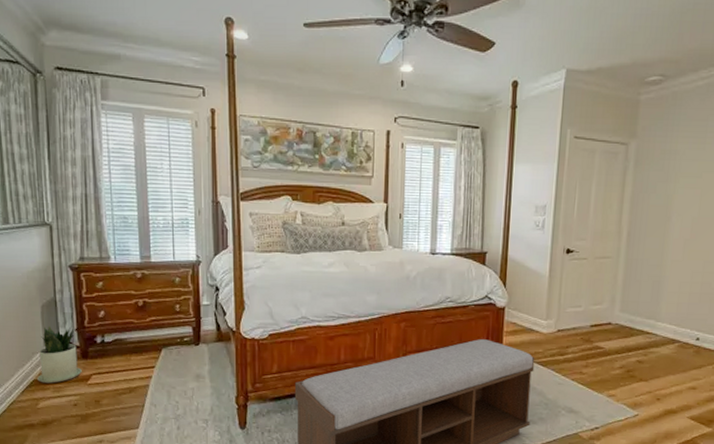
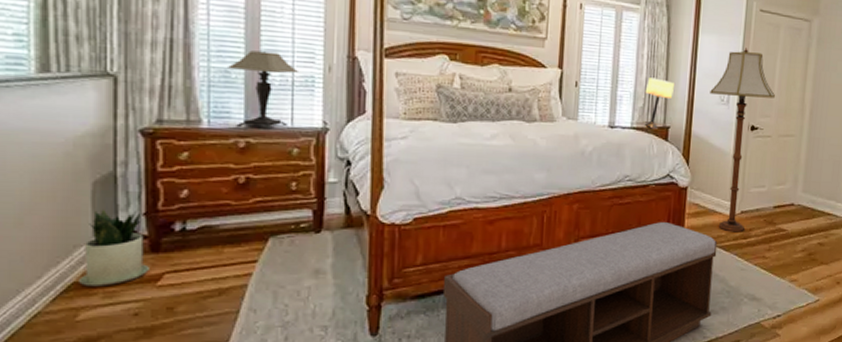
table lamp: none [124,200,177,263] -> present [226,50,300,130]
table lamp: none [462,207,490,255] -> present [644,78,674,129]
floor lamp: none [525,174,592,349] -> present [710,48,776,233]

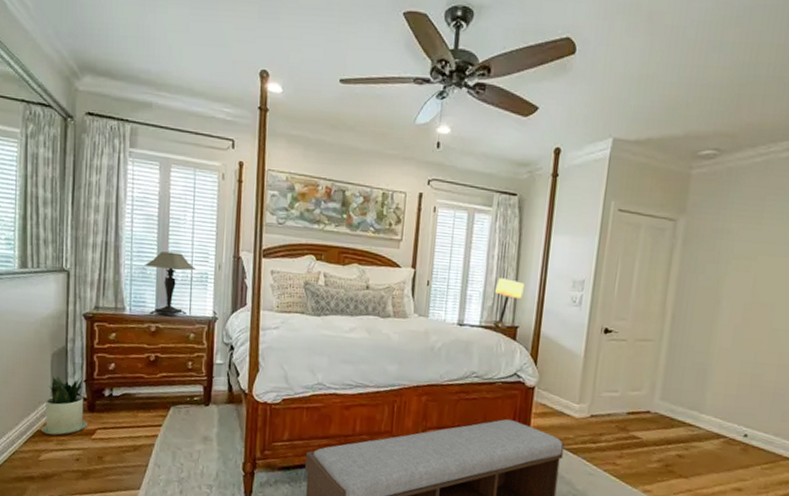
floor lamp: present [710,48,776,233] -> none [561,248,633,436]

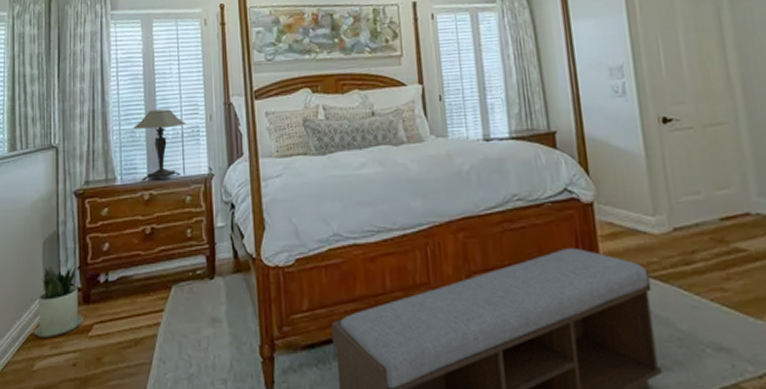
table lamp: present [492,278,524,329] -> none [518,78,553,137]

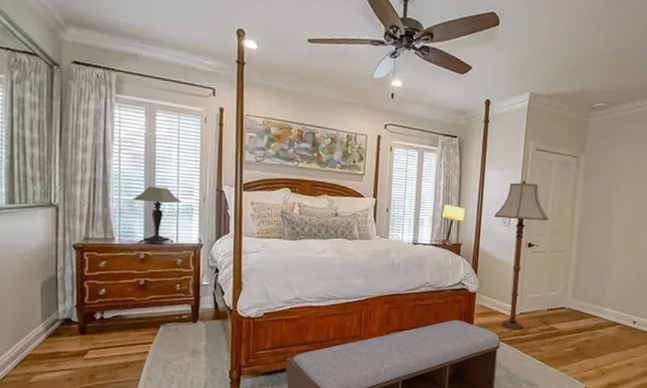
planter: present [35,264,83,338] -> none [32,302,79,358]
table lamp: none [518,78,553,137] -> present [441,204,465,246]
floor lamp: none [598,26,688,257] -> present [494,180,549,330]

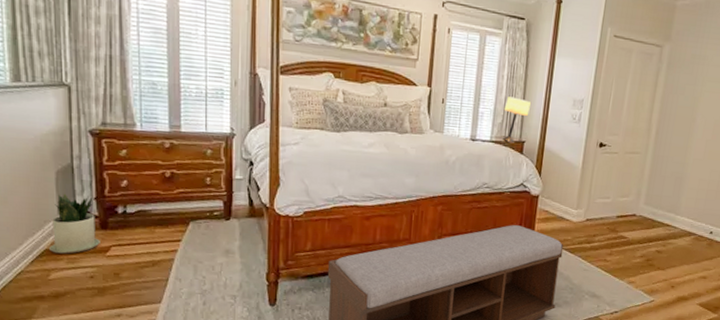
planter: none [32,302,79,358] -> present [49,193,100,254]
table lamp: present [131,186,183,245] -> none [153,66,211,133]
floor lamp: present [494,180,549,330] -> none [563,71,625,238]

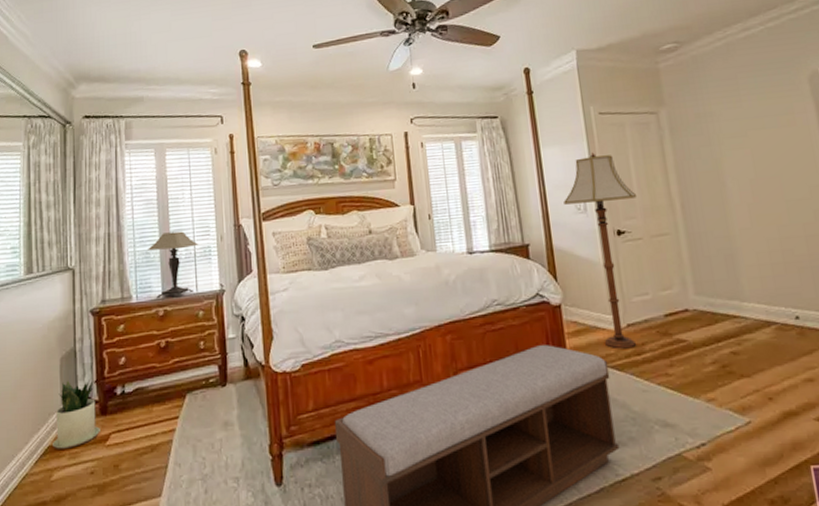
table lamp: none [153,66,211,133] -> present [147,231,199,299]
table lamp: present [502,96,531,143] -> none [497,198,526,249]
floor lamp: none [563,71,625,238] -> present [564,152,638,349]

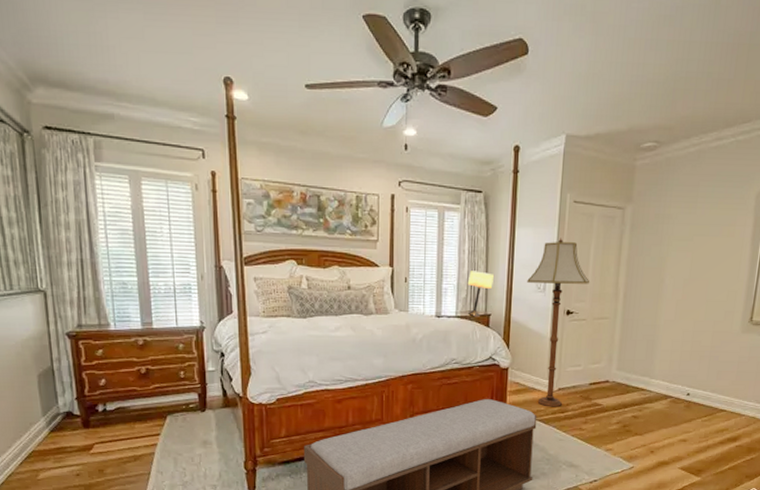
planter: present [53,378,100,449] -> none [36,395,84,454]
table lamp: present [147,231,199,299] -> none [123,265,179,329]
table lamp: none [497,198,526,249] -> present [467,271,494,317]

